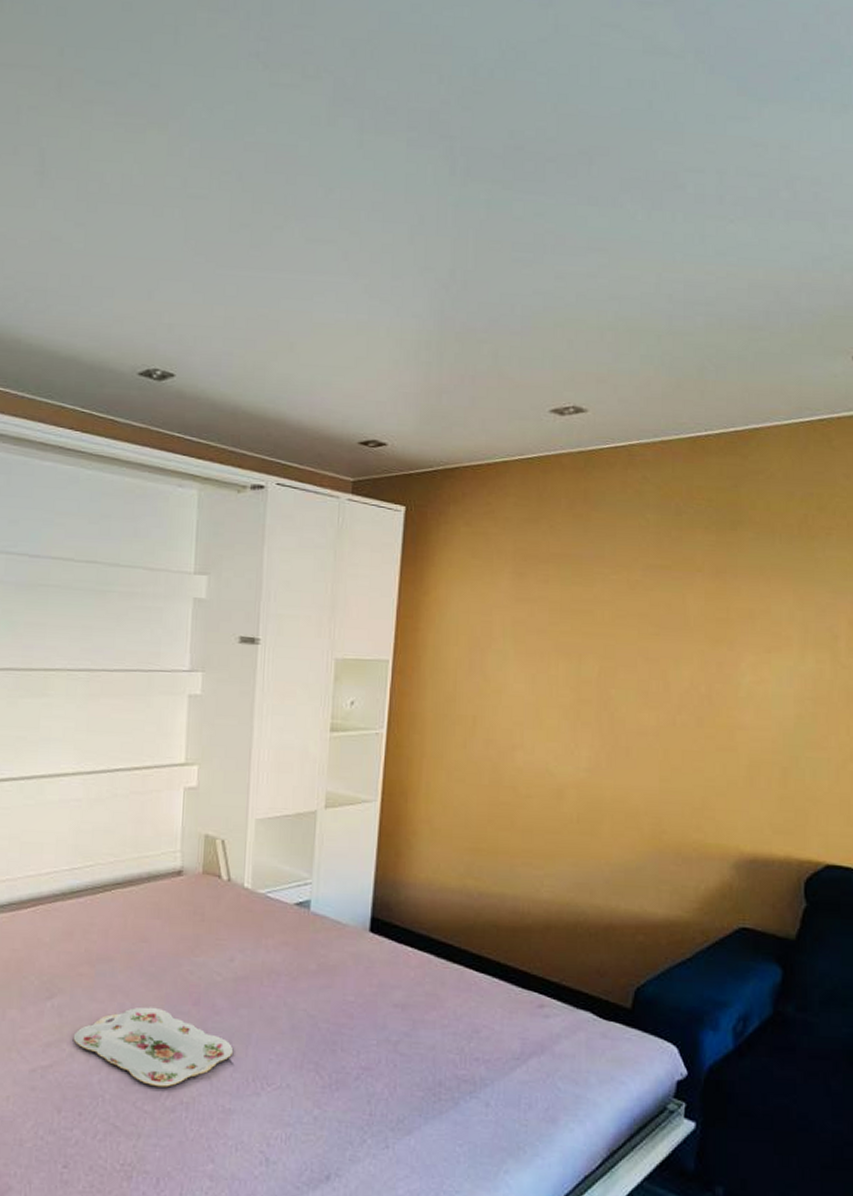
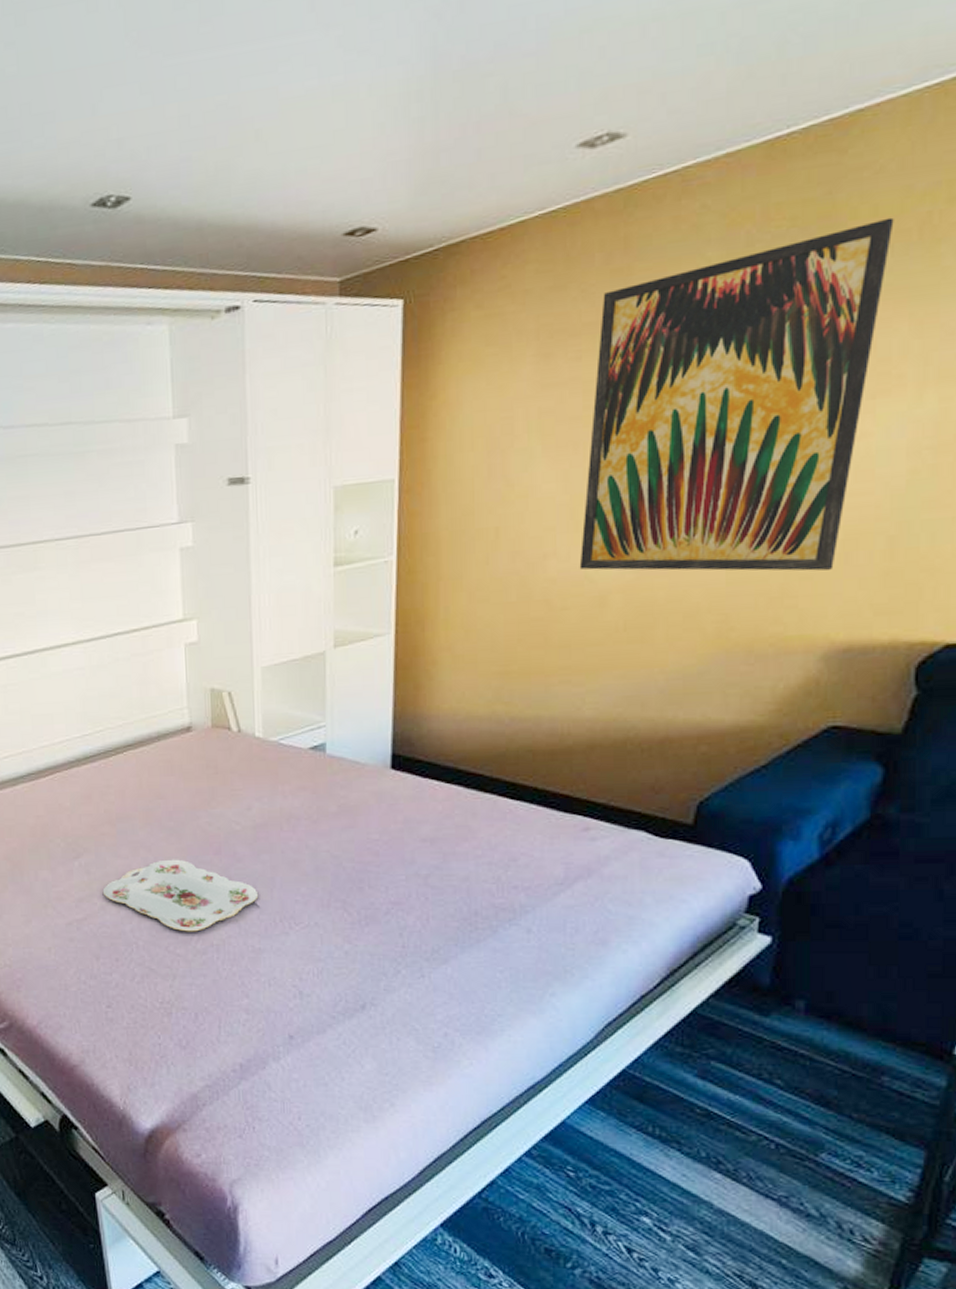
wall art: none [542,513,781,790] -> present [579,217,894,571]

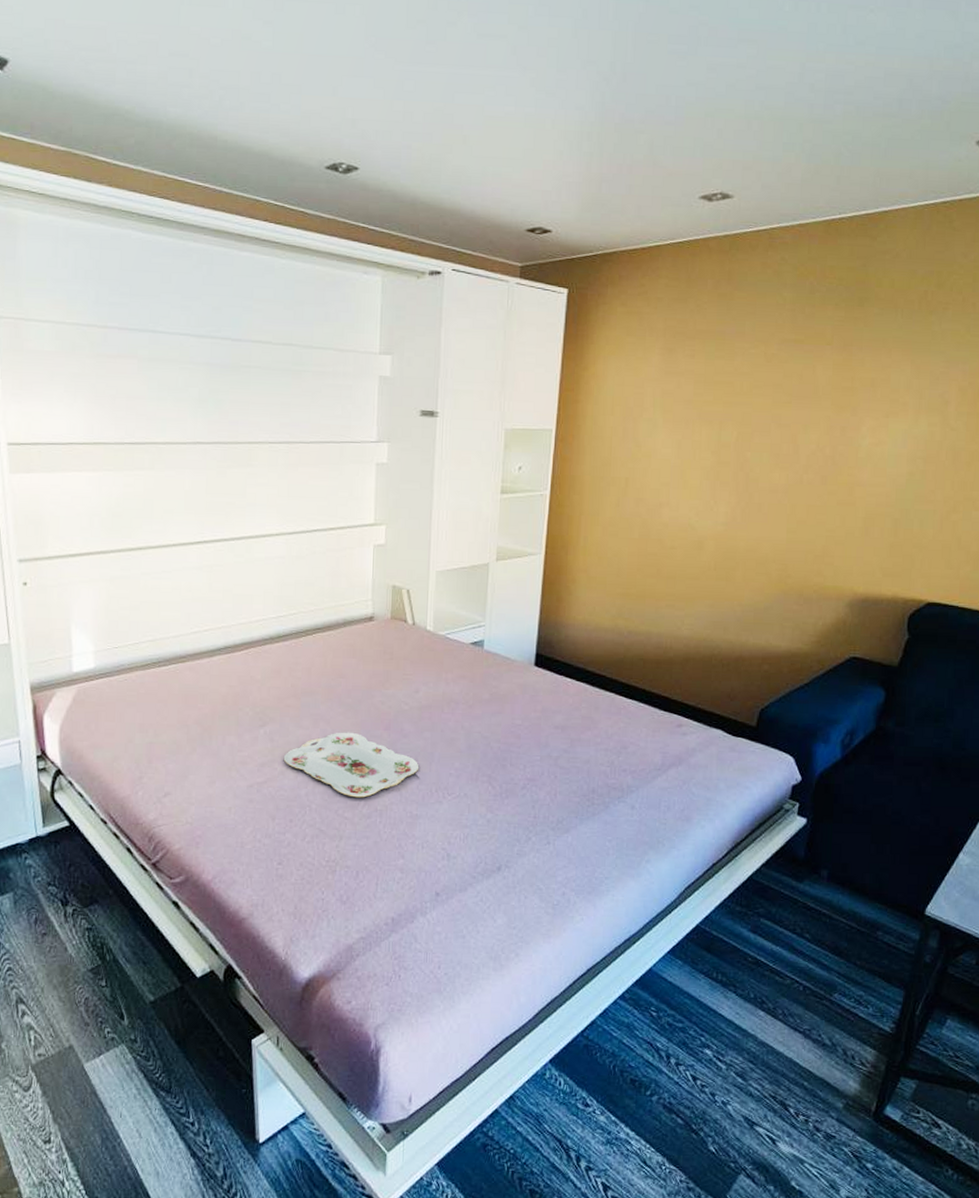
wall art: present [579,217,894,571] -> none [685,290,904,539]

